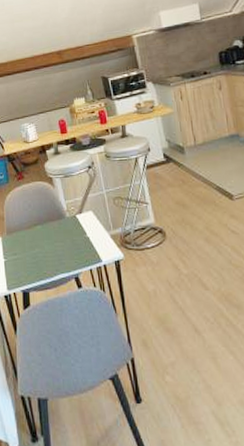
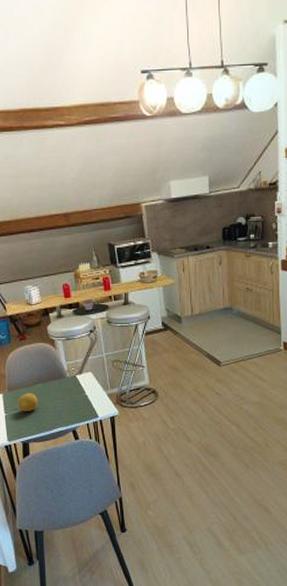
fruit: none [16,236,38,256] -> present [17,393,38,411]

